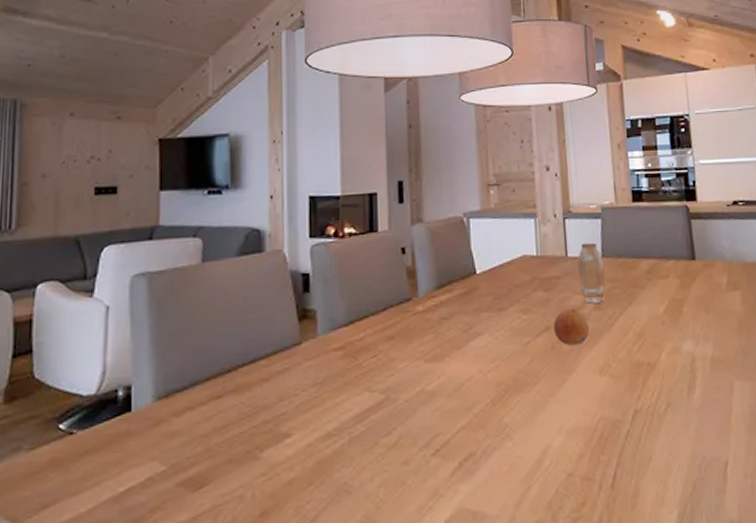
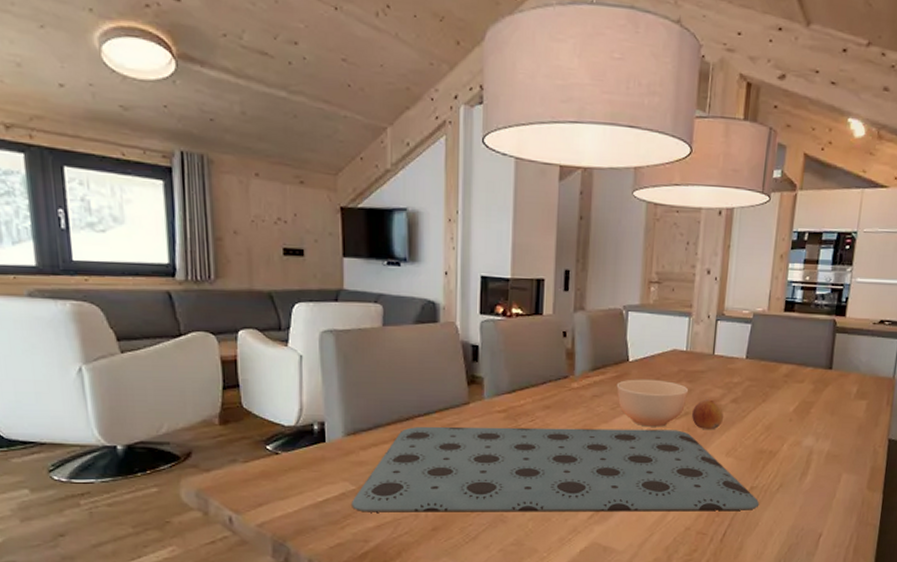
placemat: none [161,349,648,501] -> present [352,426,760,512]
bowl: none [465,291,547,349] -> present [616,379,689,427]
vase: present [577,242,605,304] -> none [721,344,747,397]

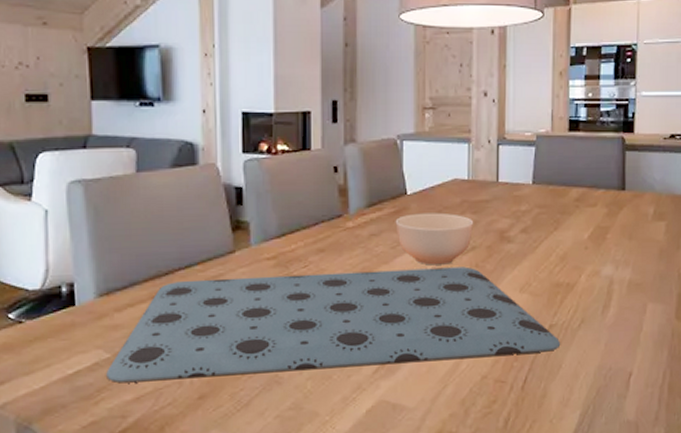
fruit: present [692,399,724,430] -> none [480,231,514,265]

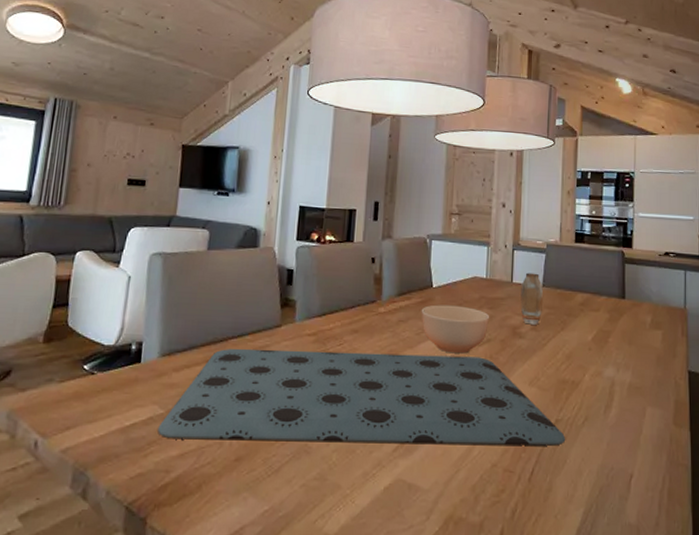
vase: none [508,169,534,227] -> present [520,272,544,325]

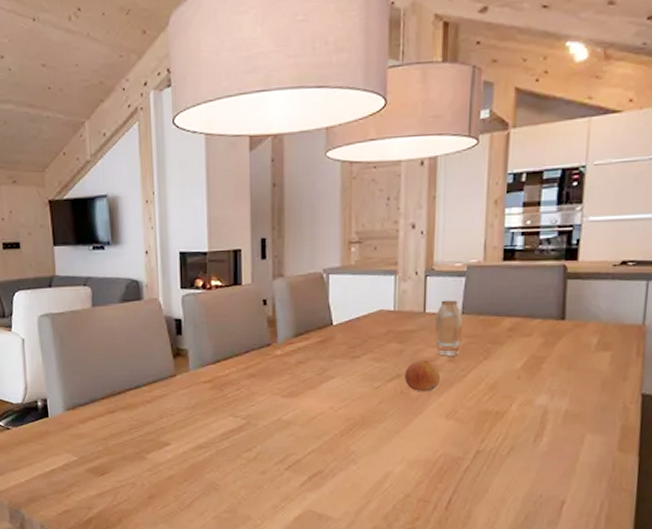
placemat: present [158,348,566,446] -> none [75,393,488,482]
bowl: present [421,305,490,354] -> none [321,342,400,391]
fruit: none [494,326,525,358] -> present [405,359,441,392]

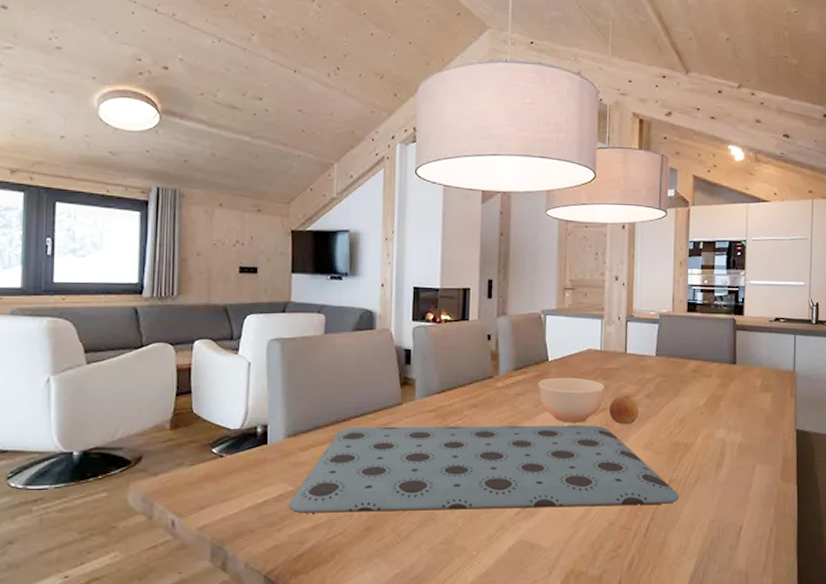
placemat: none [75,393,488,482] -> present [289,425,679,513]
bowl: none [321,342,400,391] -> present [538,377,605,423]
vase: present [435,300,463,356] -> none [634,343,657,393]

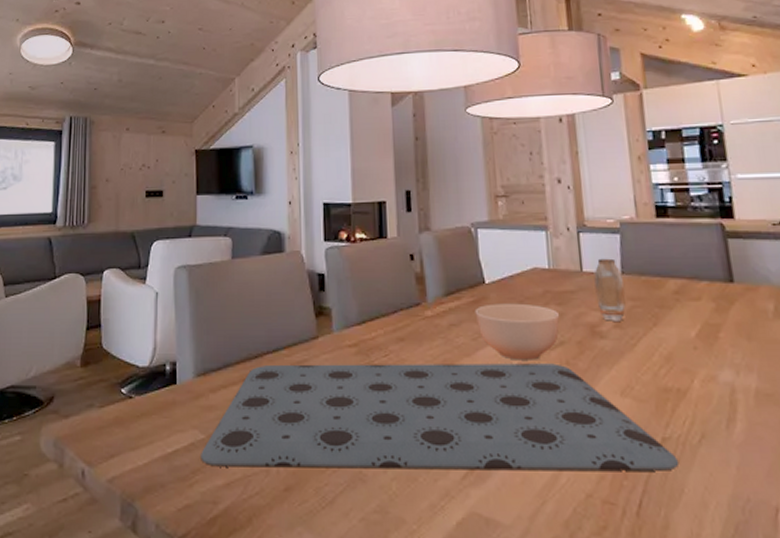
fruit: present [609,395,640,425] -> none [568,325,609,363]
vase: none [634,343,657,393] -> present [594,258,626,321]

